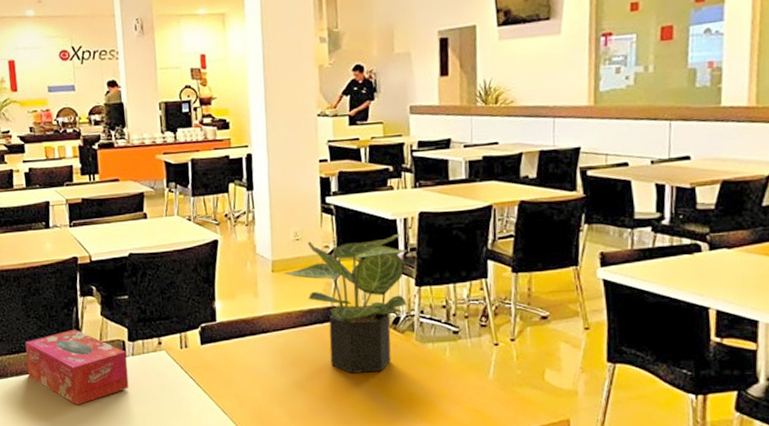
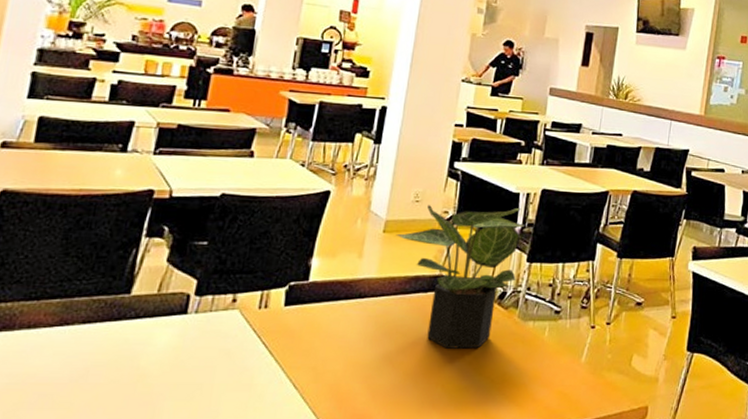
tissue box: present [25,329,129,405] -> none [45,275,189,371]

